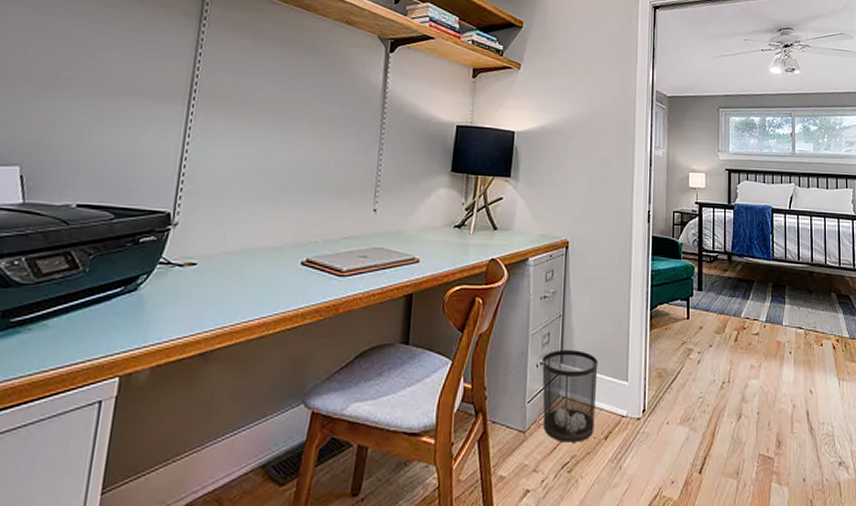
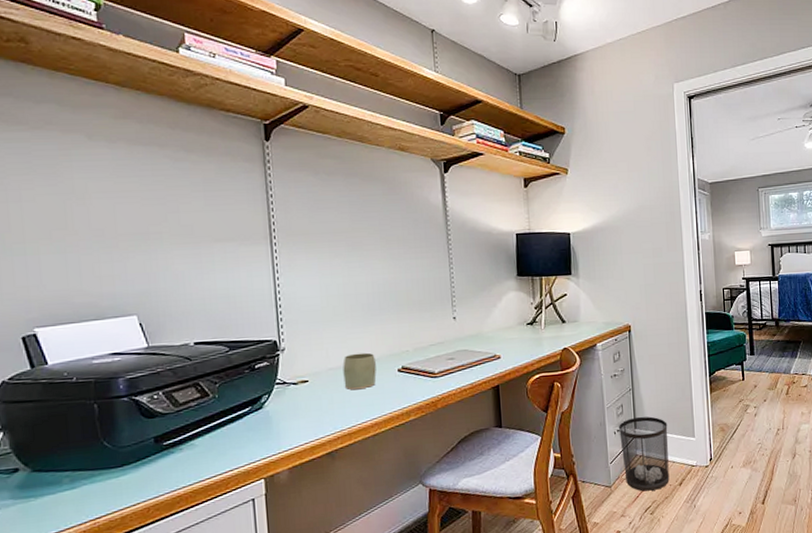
mug: none [236,238,279,281] -> present [342,352,377,390]

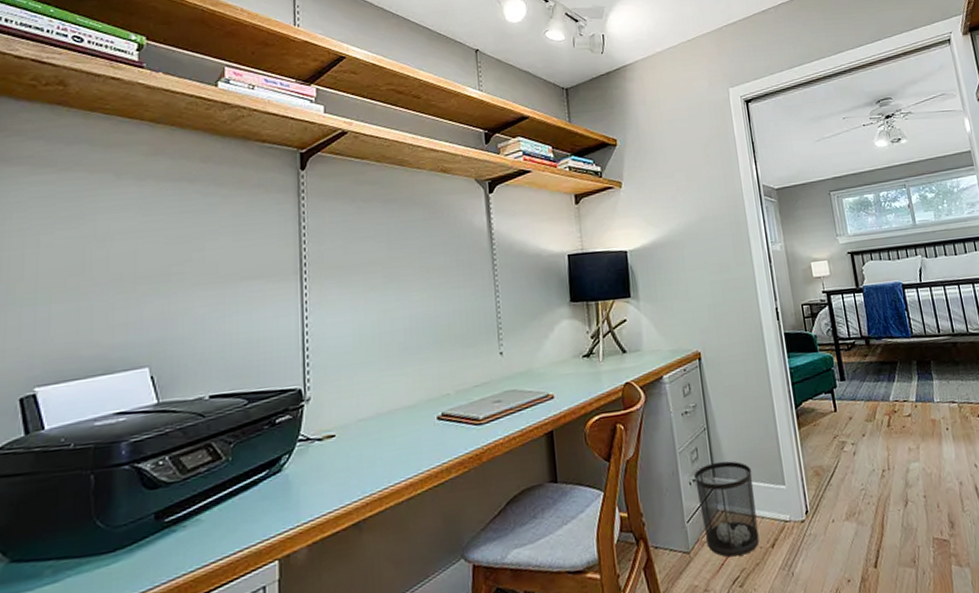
mug: present [342,352,377,390] -> none [375,398,413,445]

